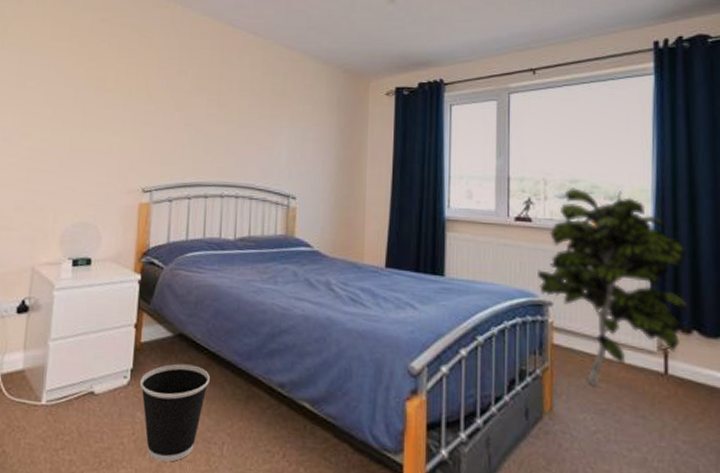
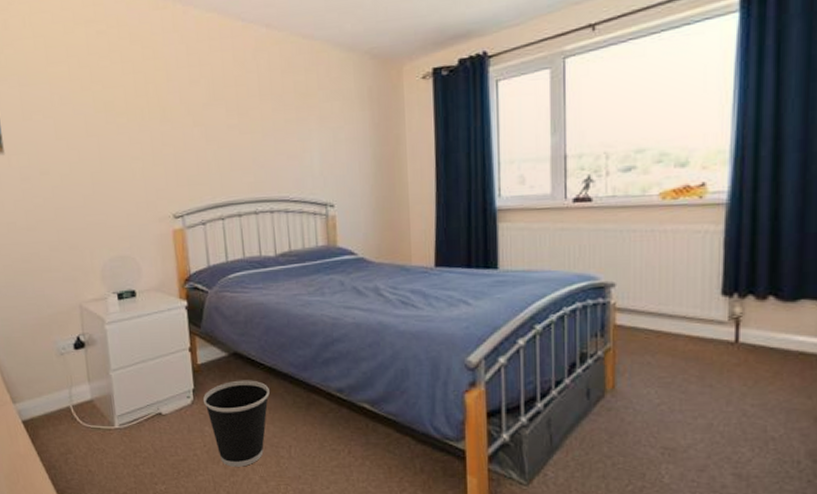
indoor plant: present [538,187,689,386] -> none [599,156,767,361]

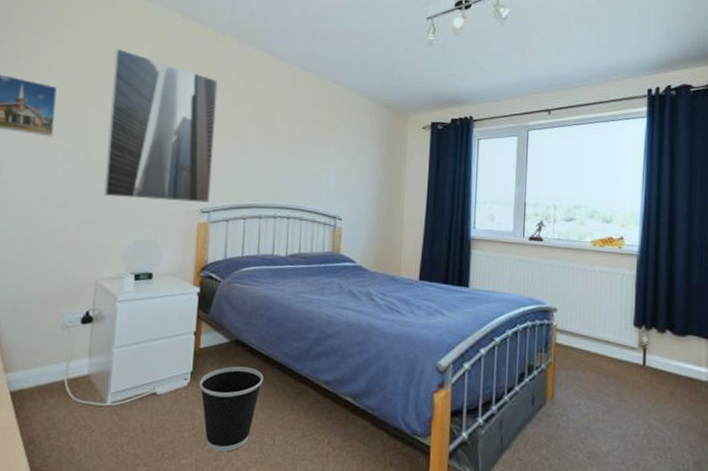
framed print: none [48,39,181,214] -> present [104,48,219,204]

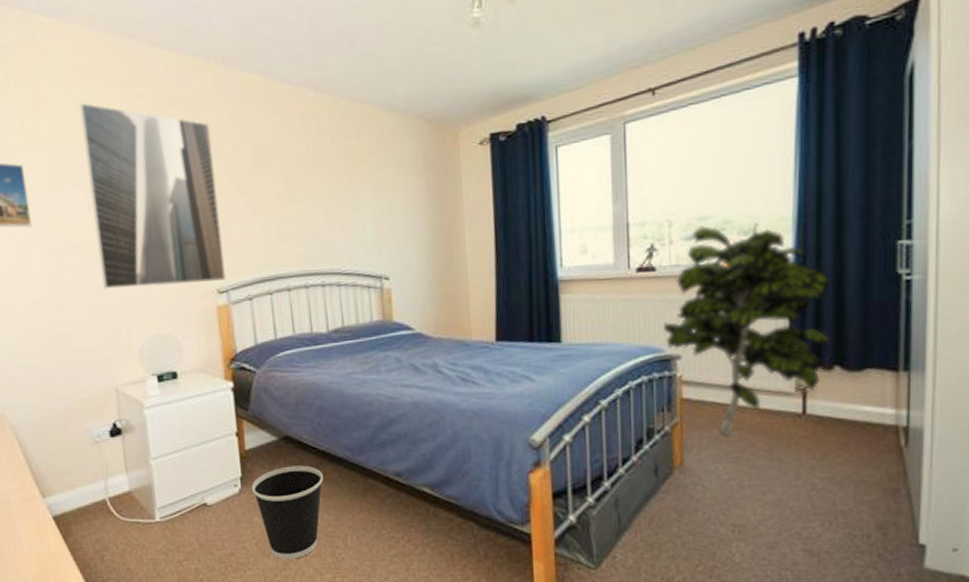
indoor plant: none [546,212,665,377] -> present [664,223,831,435]

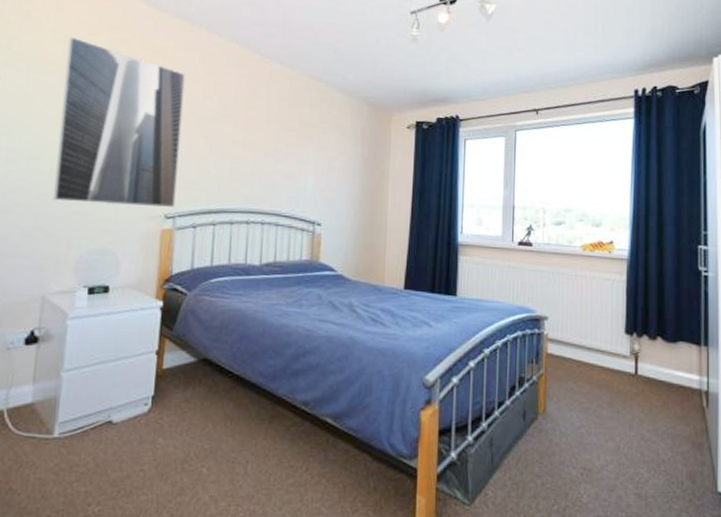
wastebasket: present [251,465,323,560] -> none [161,388,234,485]
indoor plant: present [664,223,831,435] -> none [536,216,655,388]

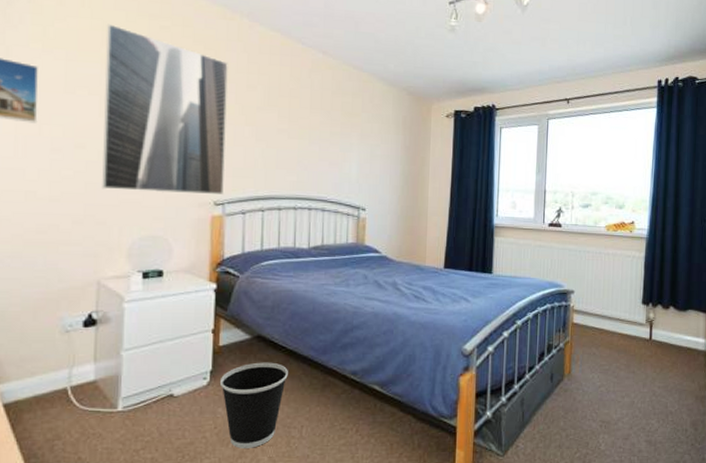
wastebasket: none [161,388,234,485] -> present [219,362,288,448]

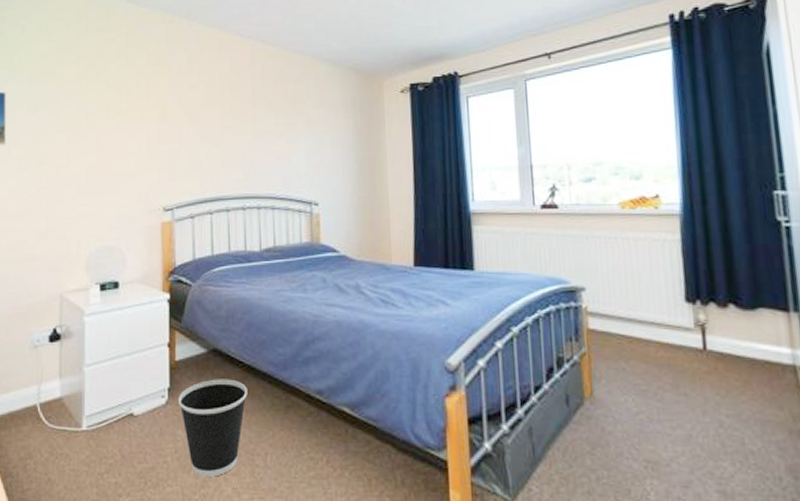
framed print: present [102,23,229,196] -> none [61,44,173,203]

